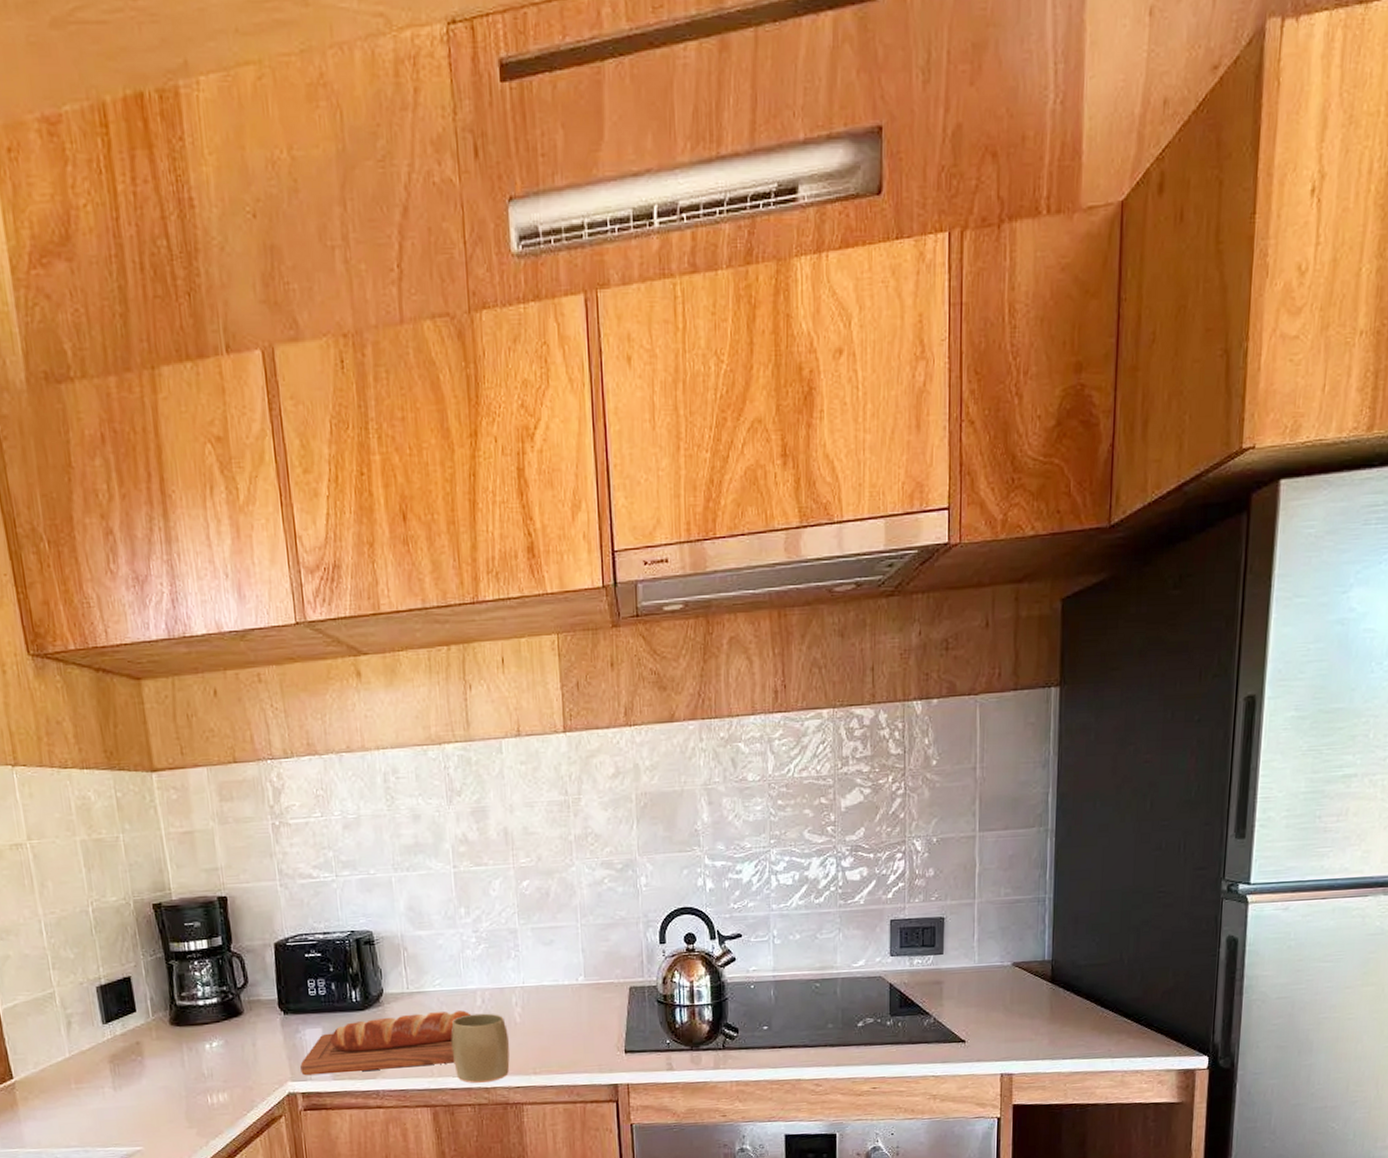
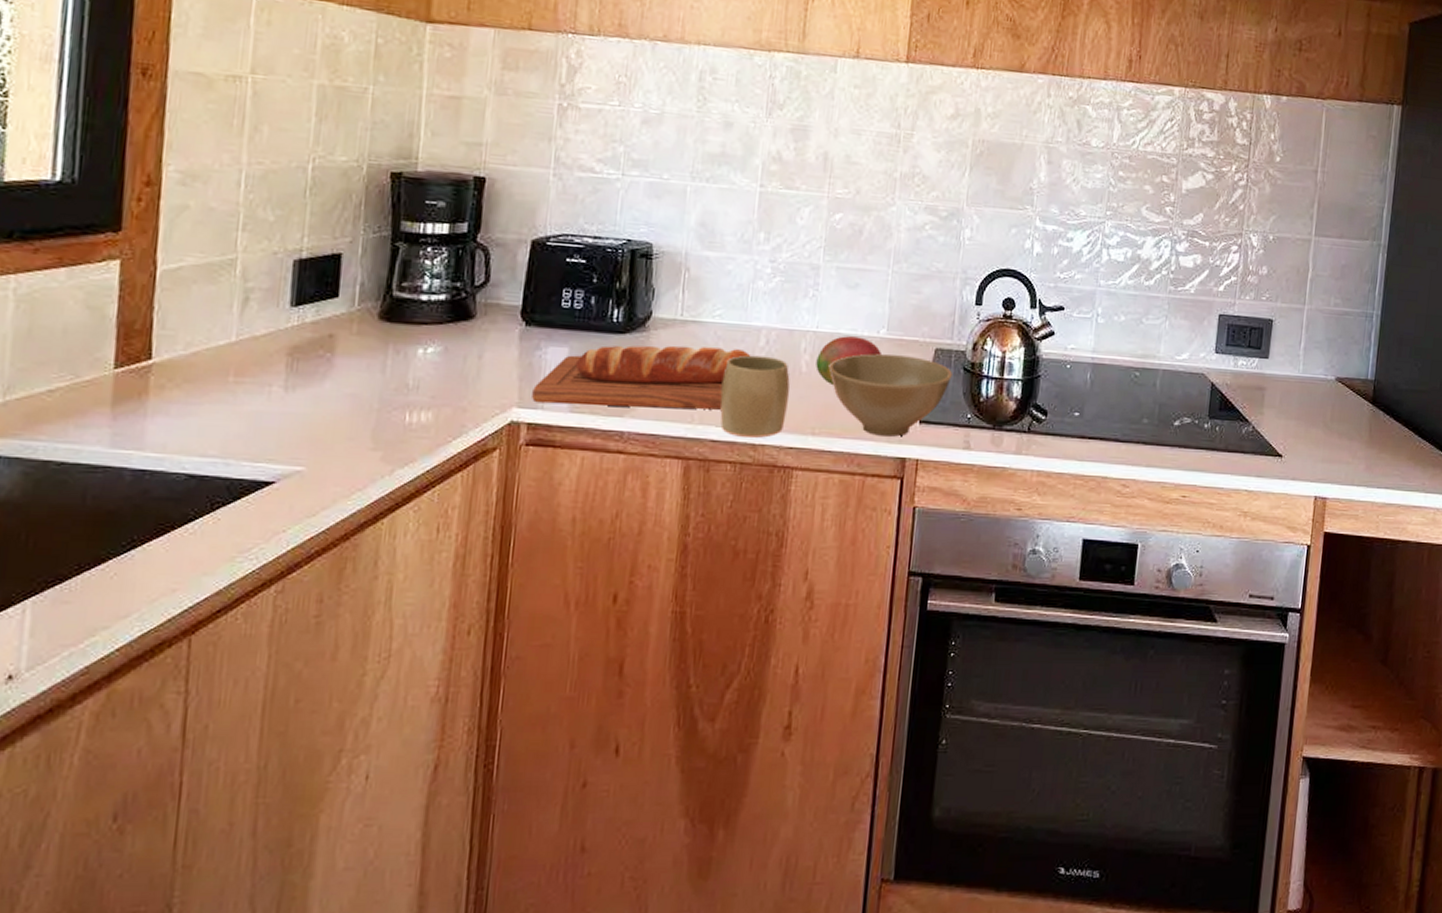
fruit: none [527,986,582,1031] -> present [815,336,881,386]
bowl: none [539,996,648,1069] -> present [828,353,952,438]

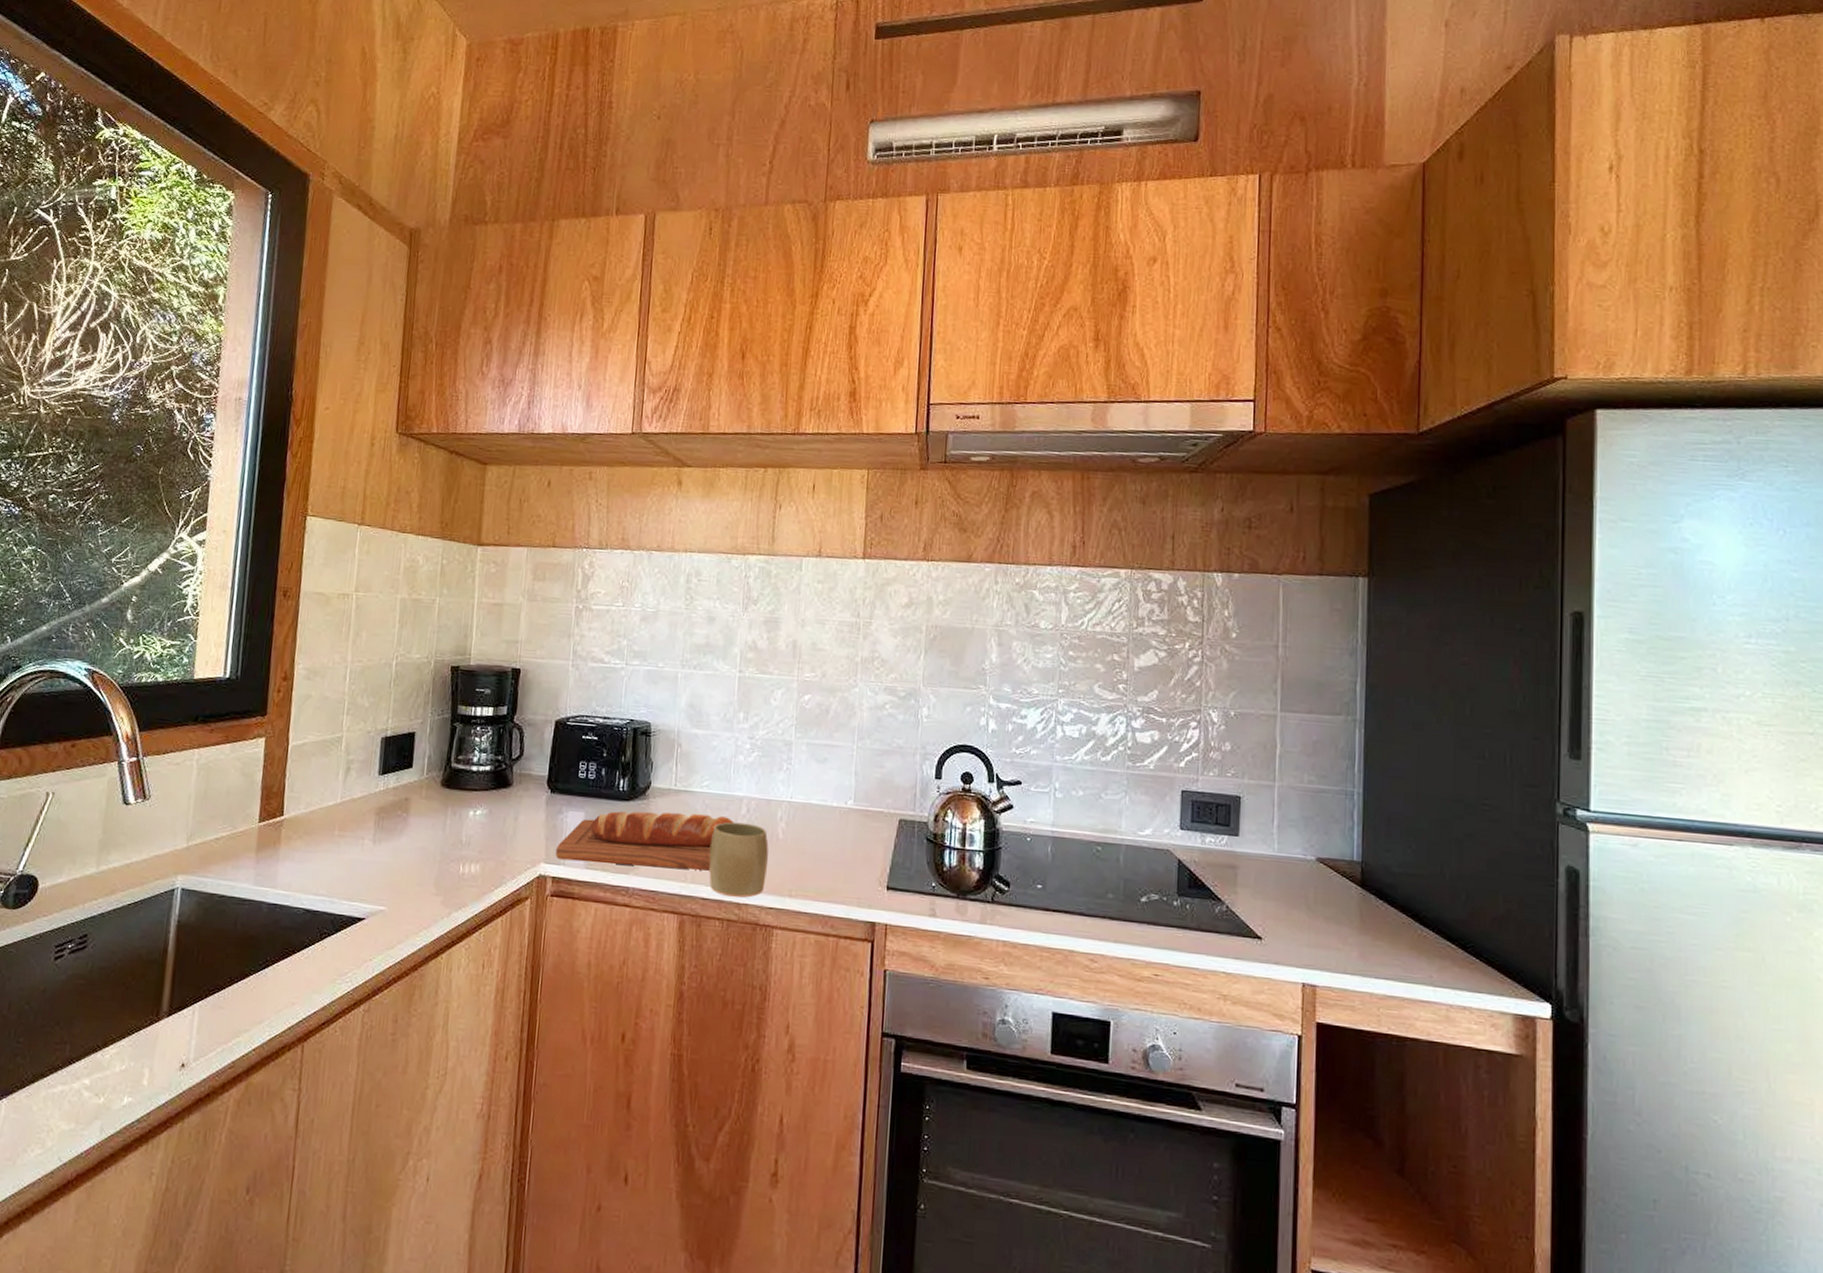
fruit: present [815,336,881,386] -> none [791,806,849,852]
bowl: present [828,353,952,438] -> none [802,822,916,903]

